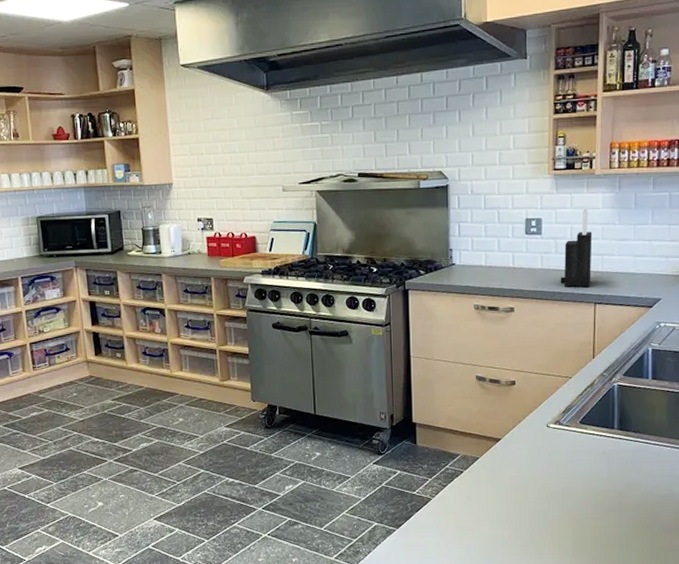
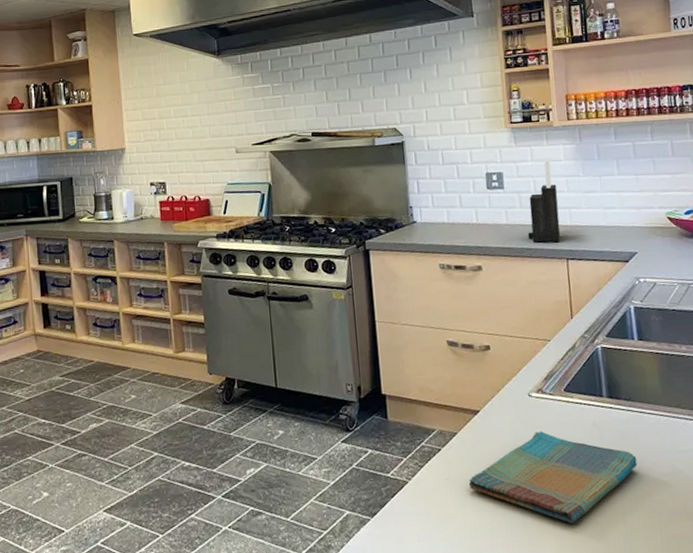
dish towel: none [486,458,638,536] -> present [468,431,637,523]

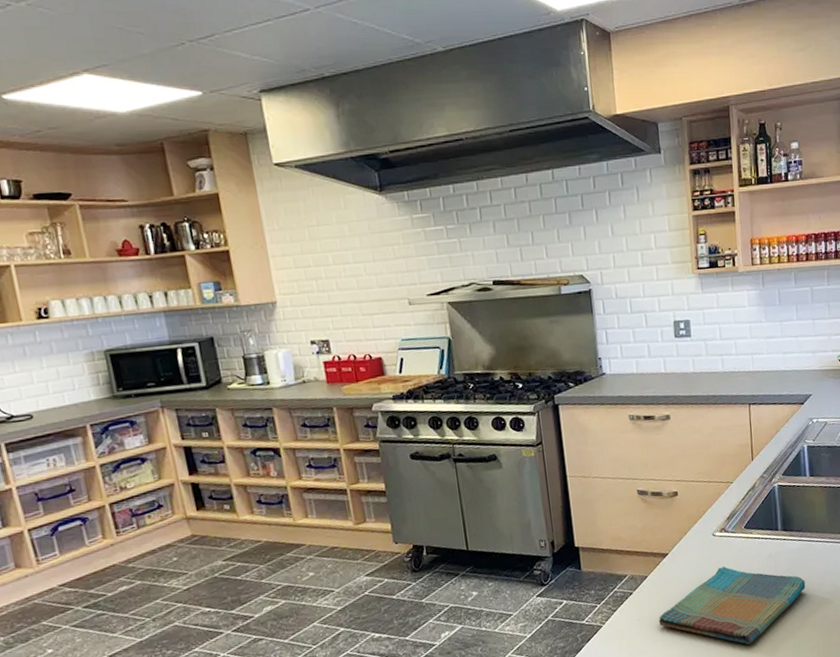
knife block: present [527,158,561,243] -> none [713,305,744,390]

